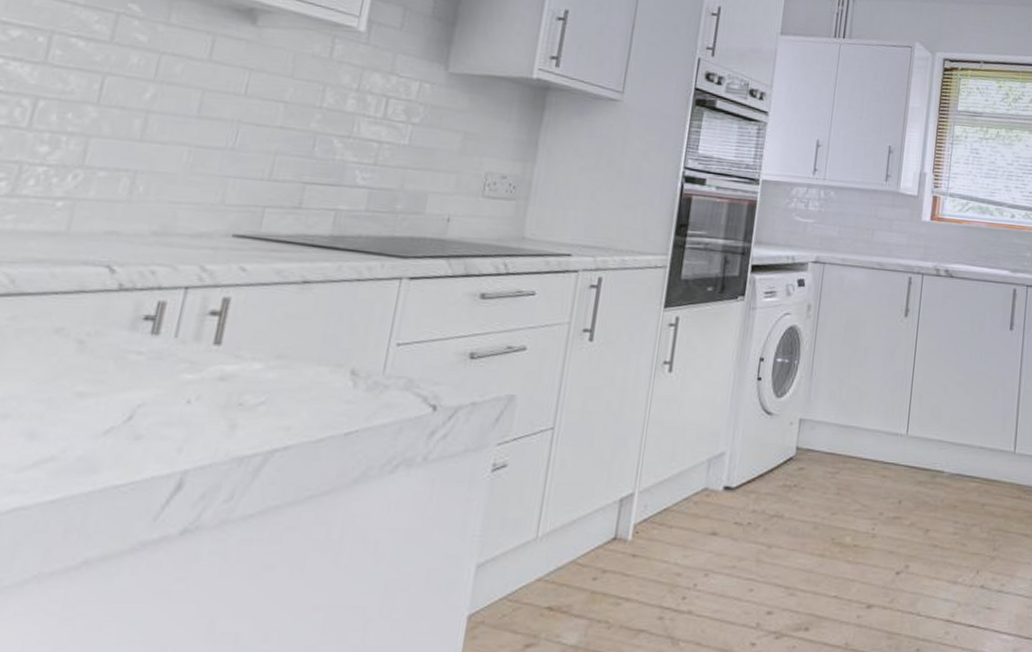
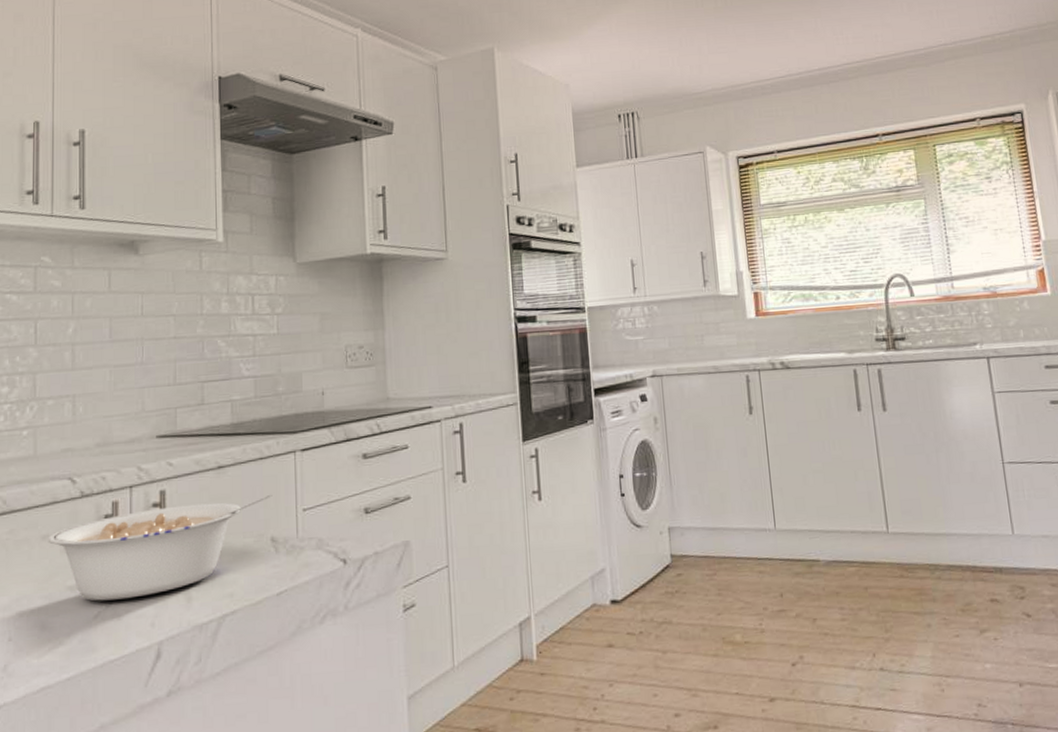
legume: none [61,317,364,417] -> present [48,495,273,601]

